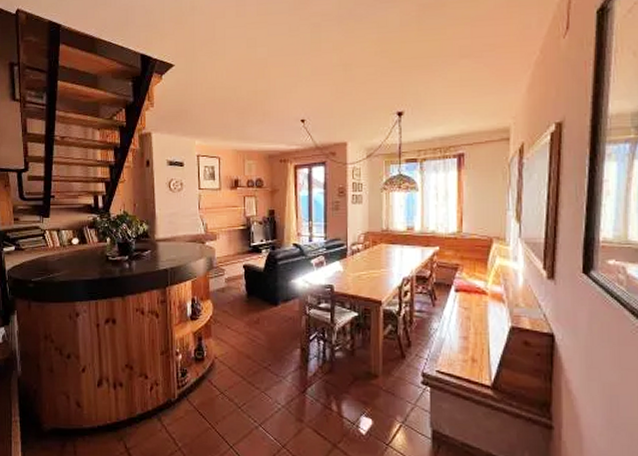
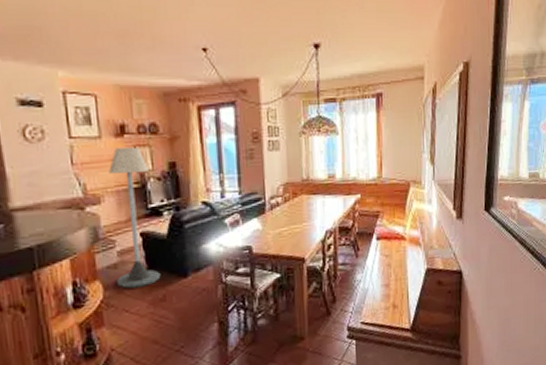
floor lamp: none [224,197,257,309] -> present [109,146,161,288]

